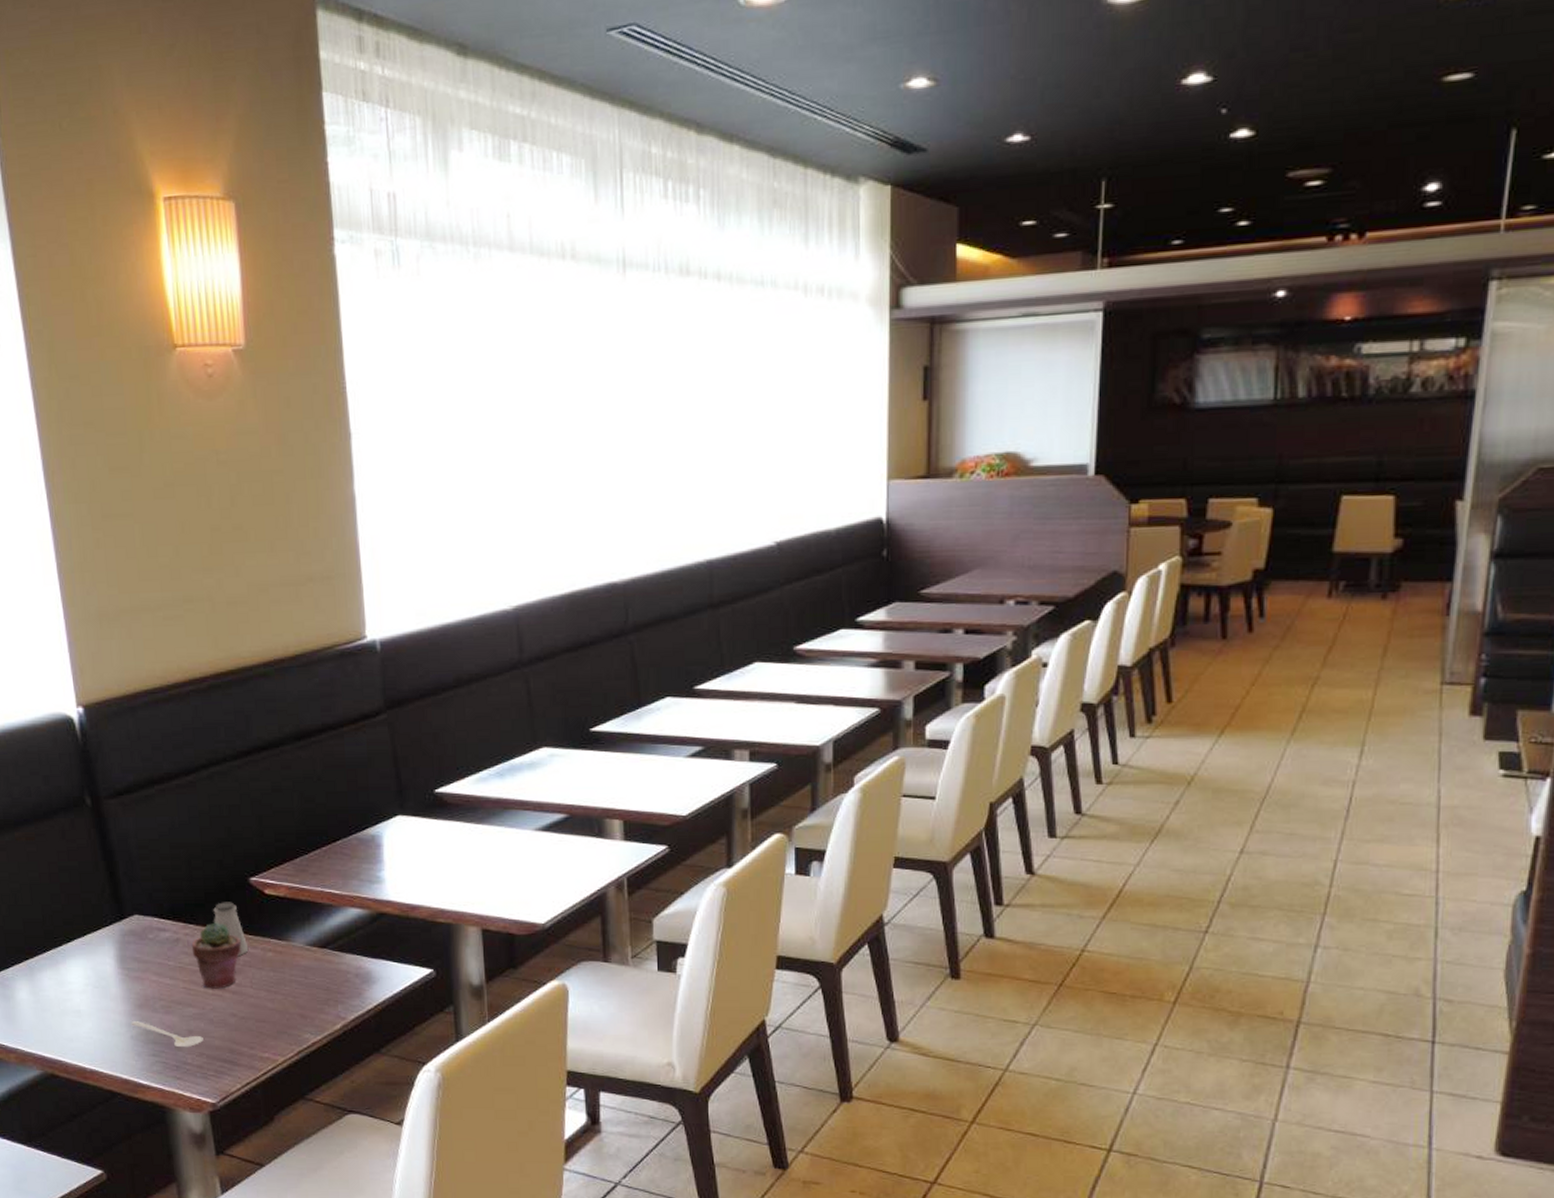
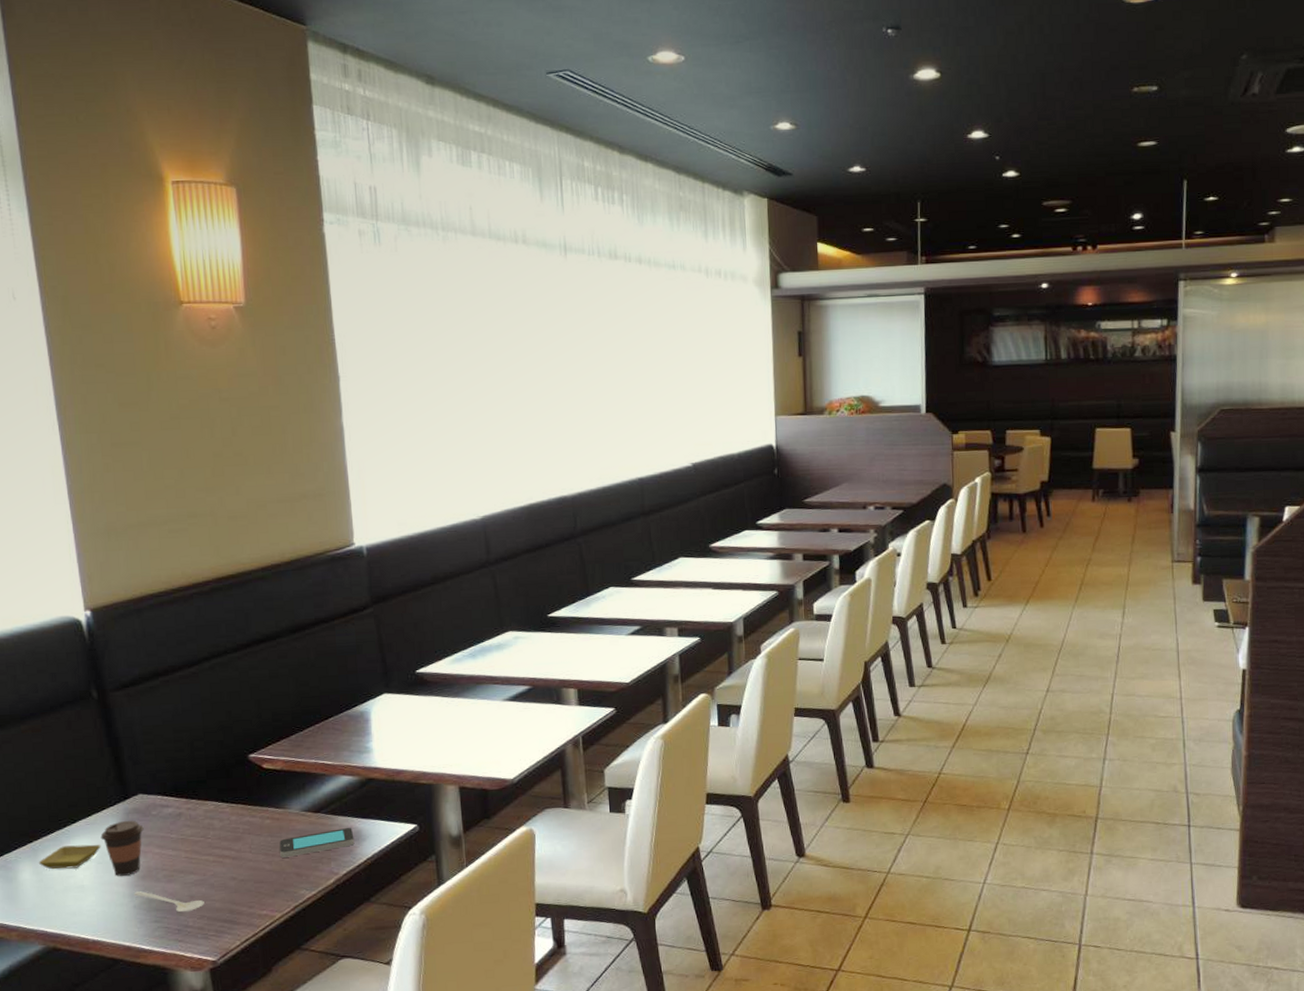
saucer: none [34,966,97,991] -> present [38,844,101,870]
coffee cup: none [96,942,141,1003] -> present [100,820,144,876]
potted succulent: present [191,922,242,989] -> none [193,796,241,857]
saltshaker: present [213,902,249,957] -> none [214,777,248,826]
smartphone: none [282,968,364,996] -> present [279,828,355,858]

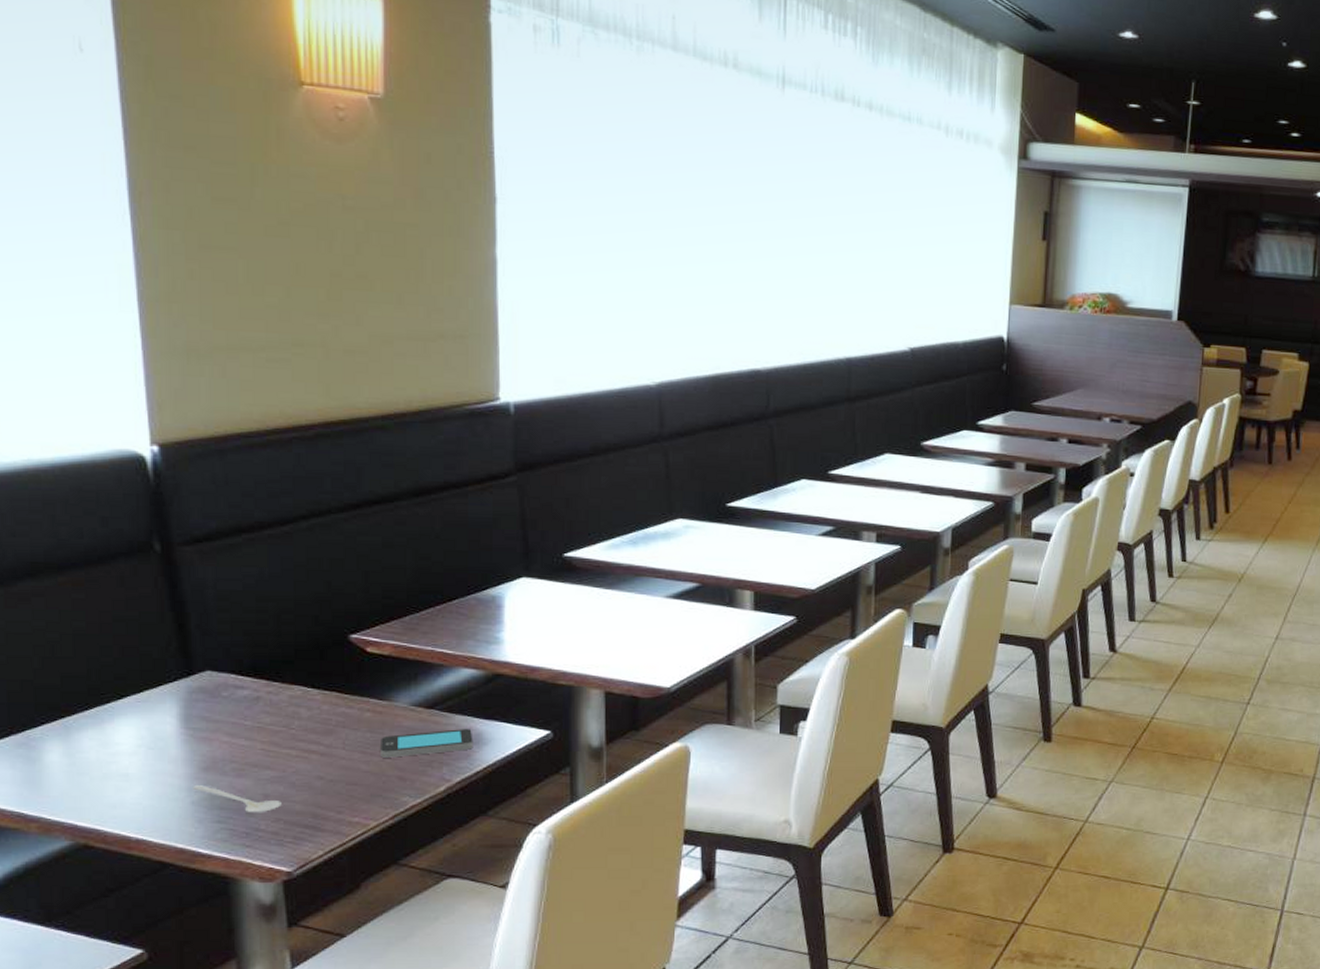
saucer: present [38,844,101,870] -> none [70,725,154,753]
coffee cup: present [100,820,144,876] -> none [154,700,210,766]

